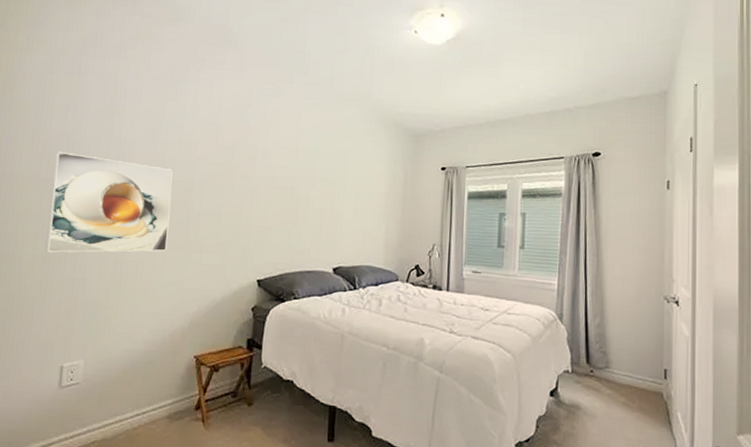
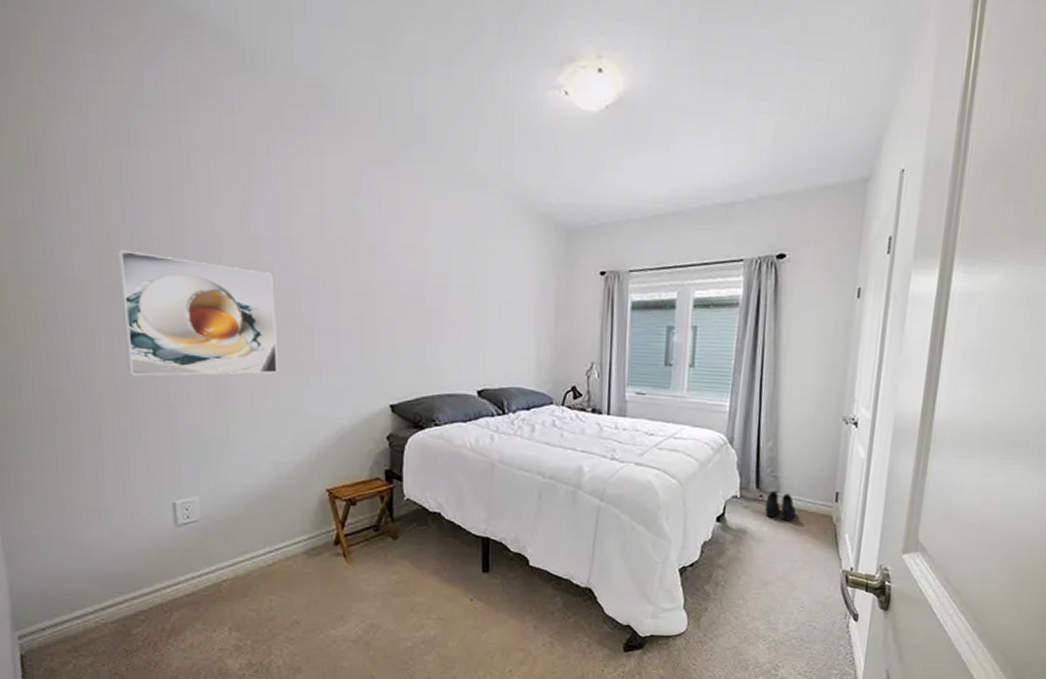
boots: none [596,366,627,397] -> present [765,490,796,521]

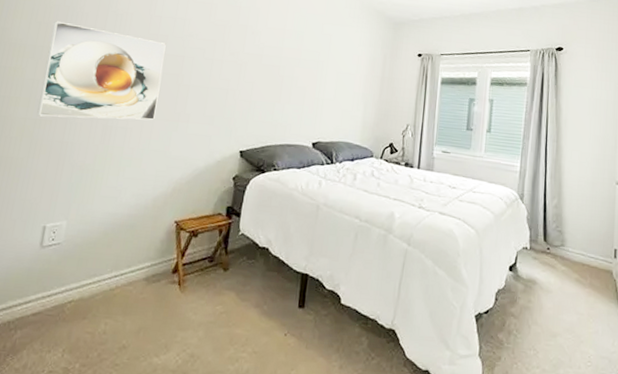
boots: present [765,490,796,521] -> none [552,244,580,274]

